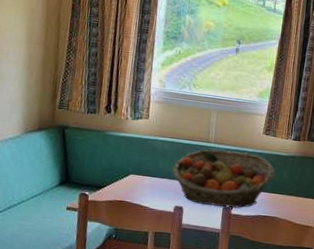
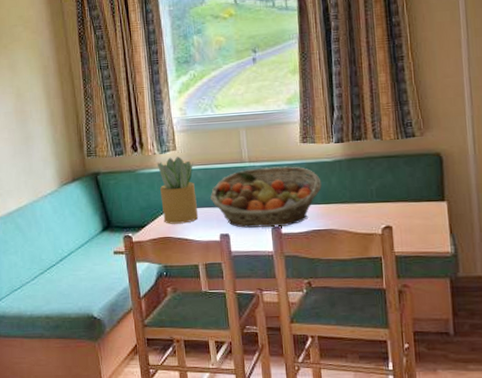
potted plant: none [123,124,164,191] -> present [158,156,199,224]

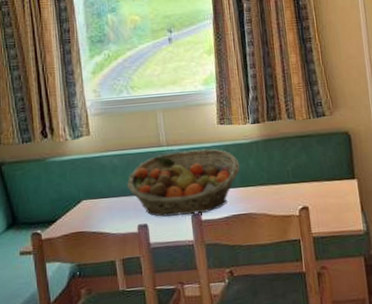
potted plant: present [158,156,199,224] -> none [70,142,115,217]

